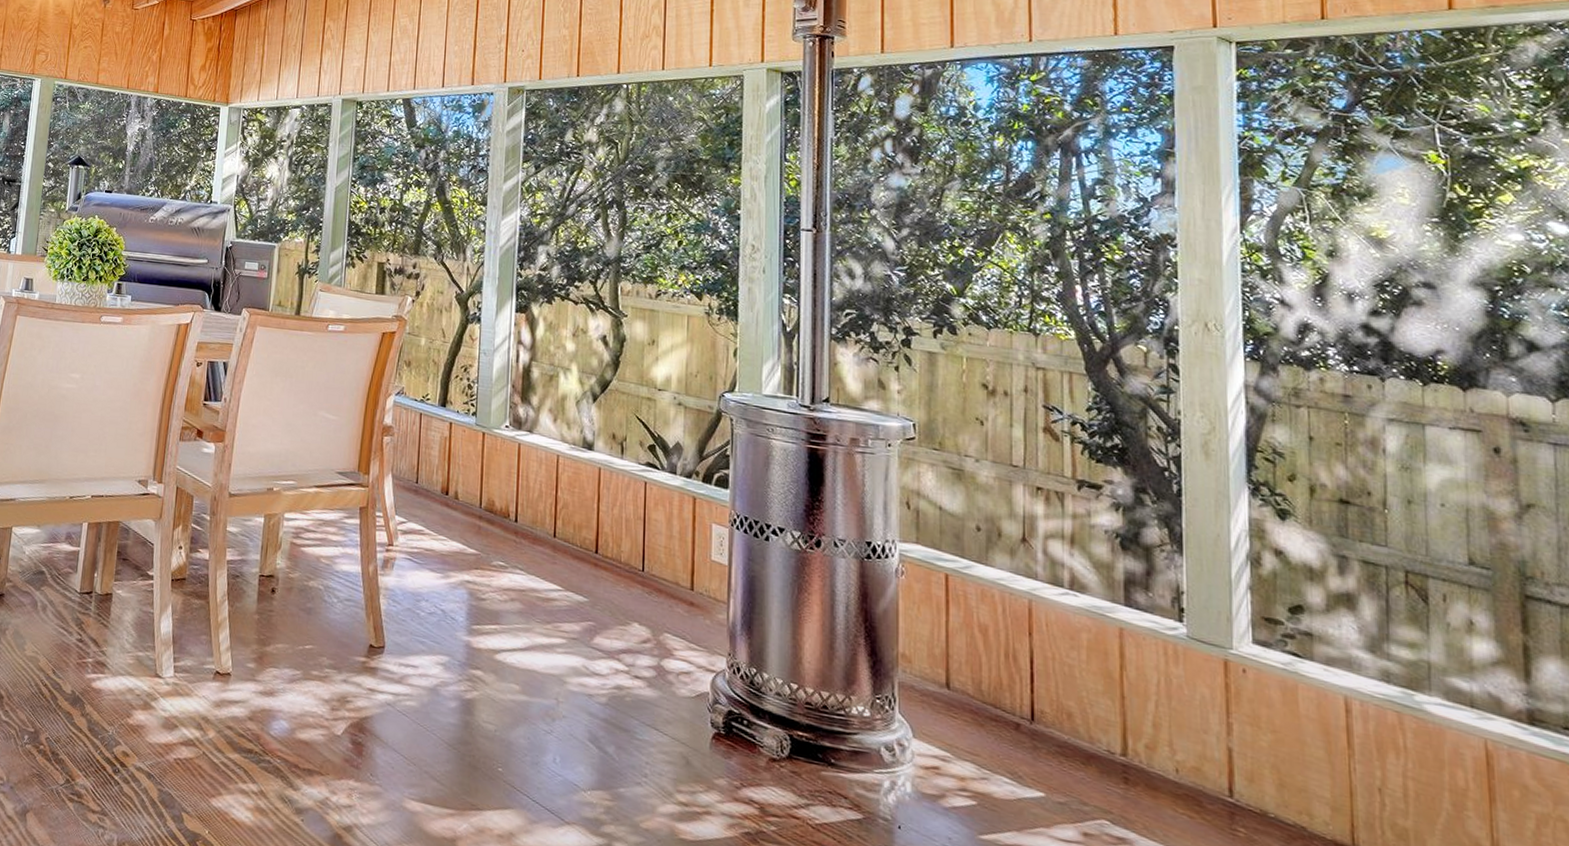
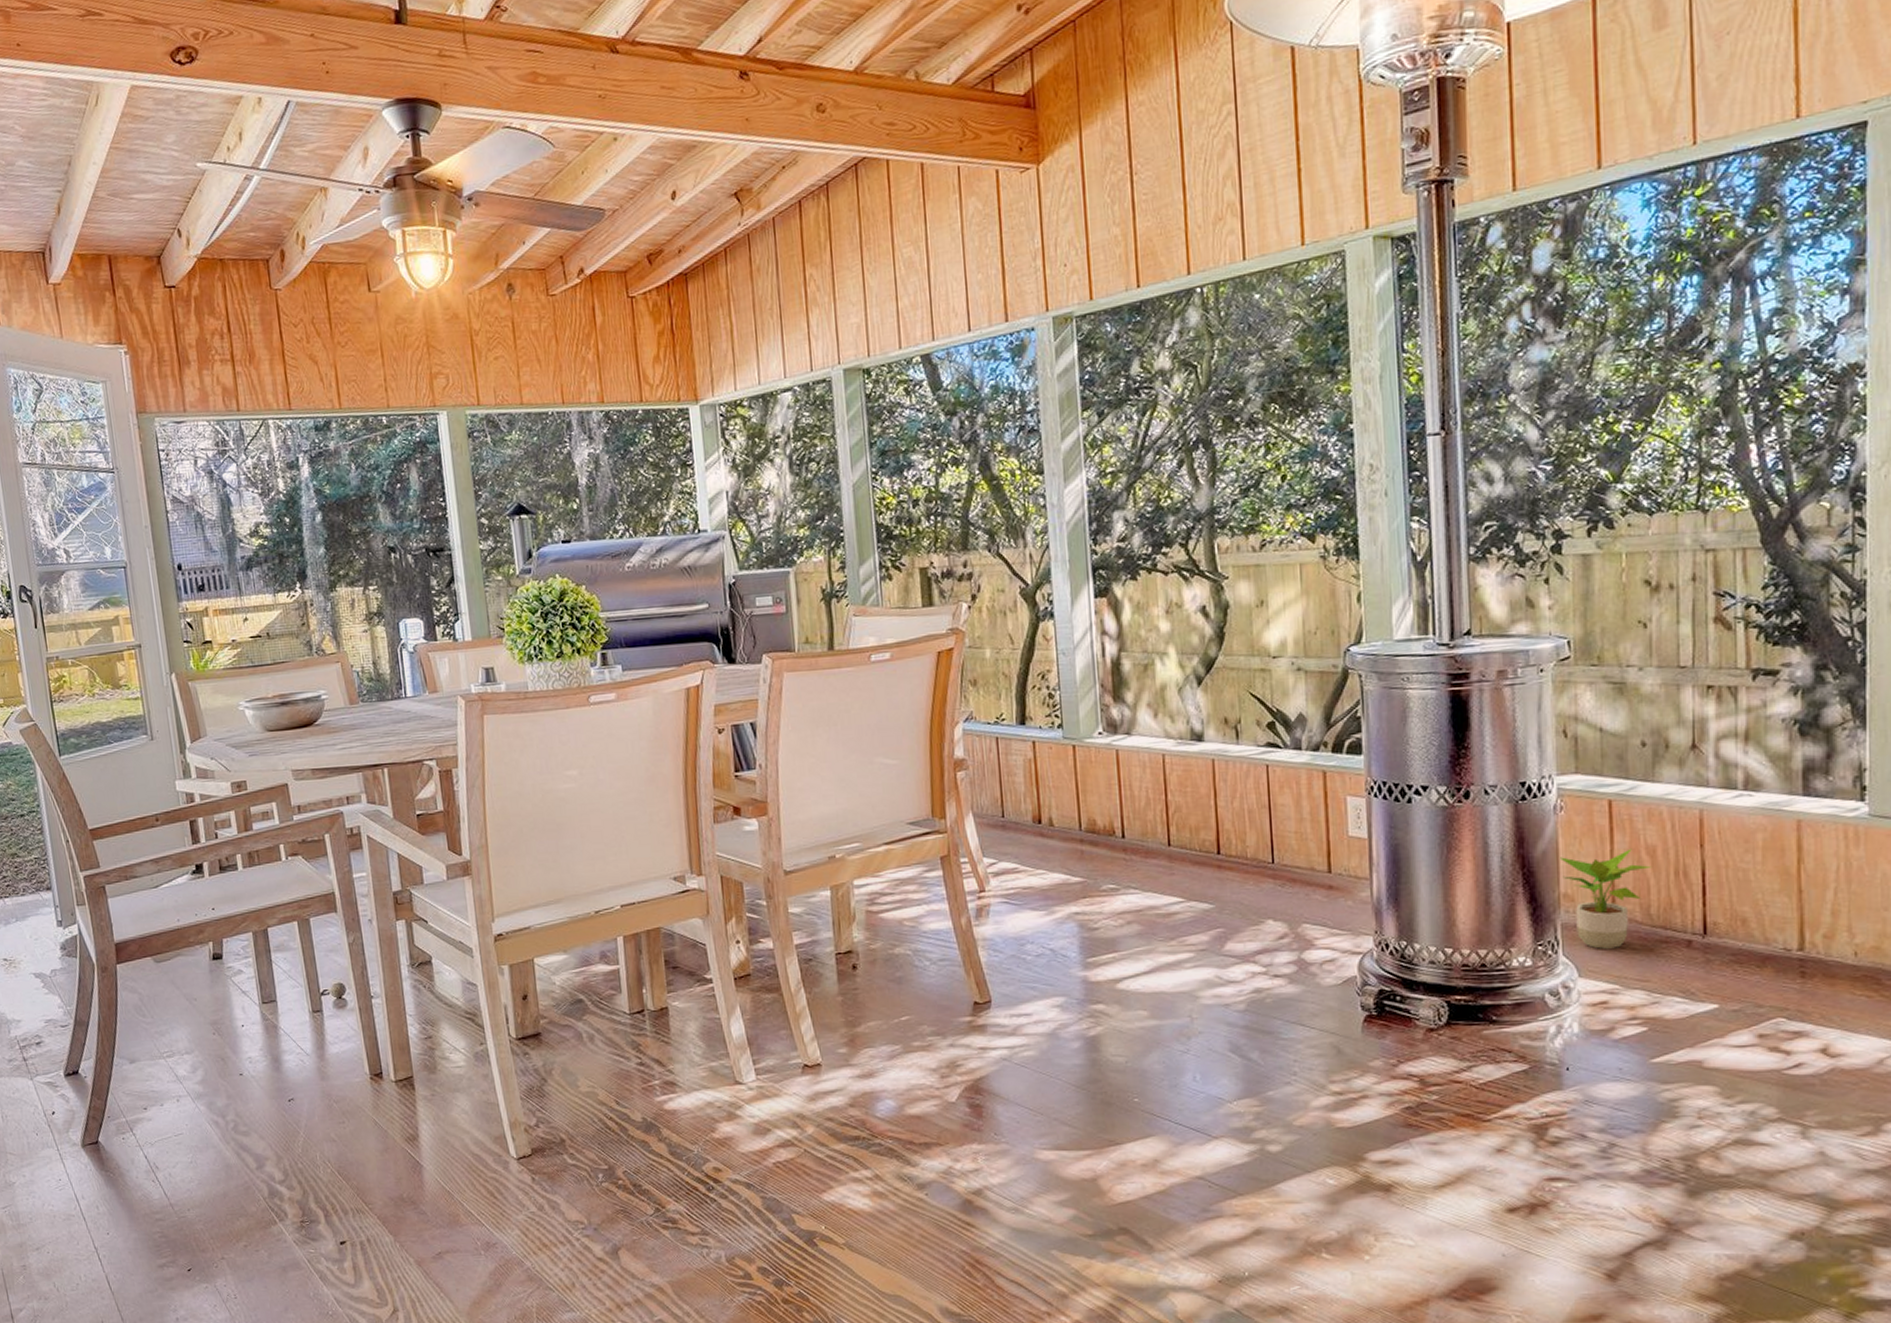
potted plant: none [900,618,984,717] -> present [1560,848,1652,949]

